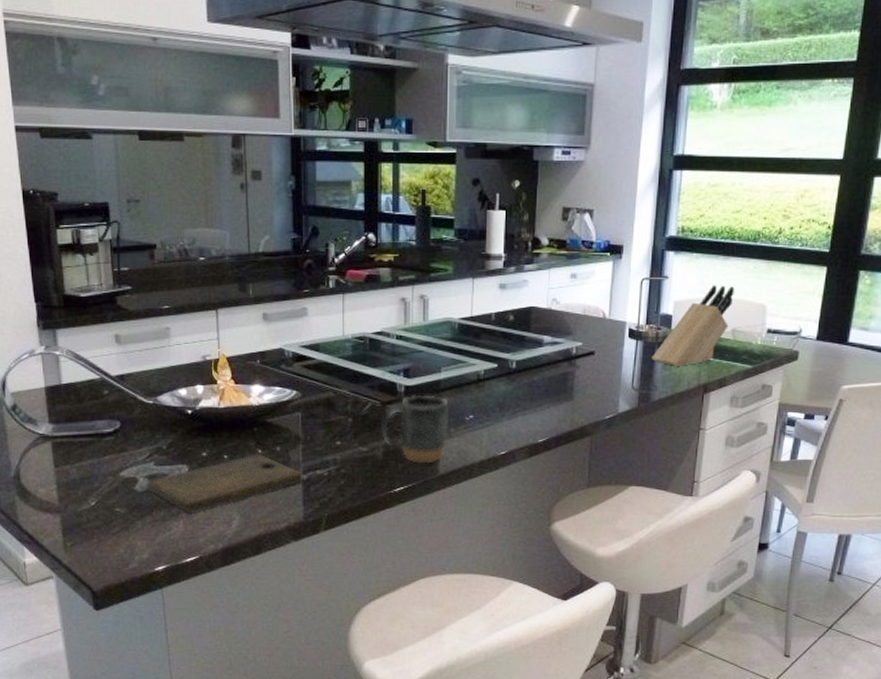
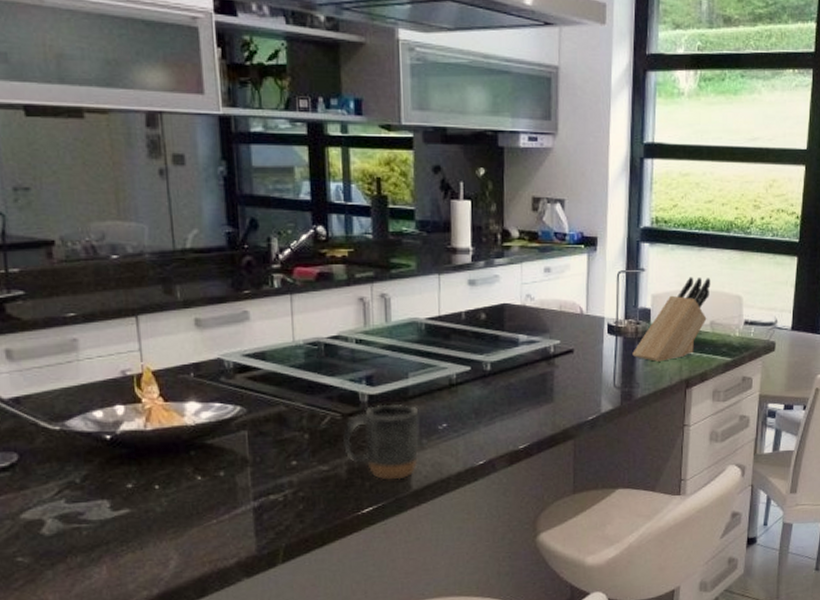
cutting board: present [148,453,303,512] -> none [58,481,254,555]

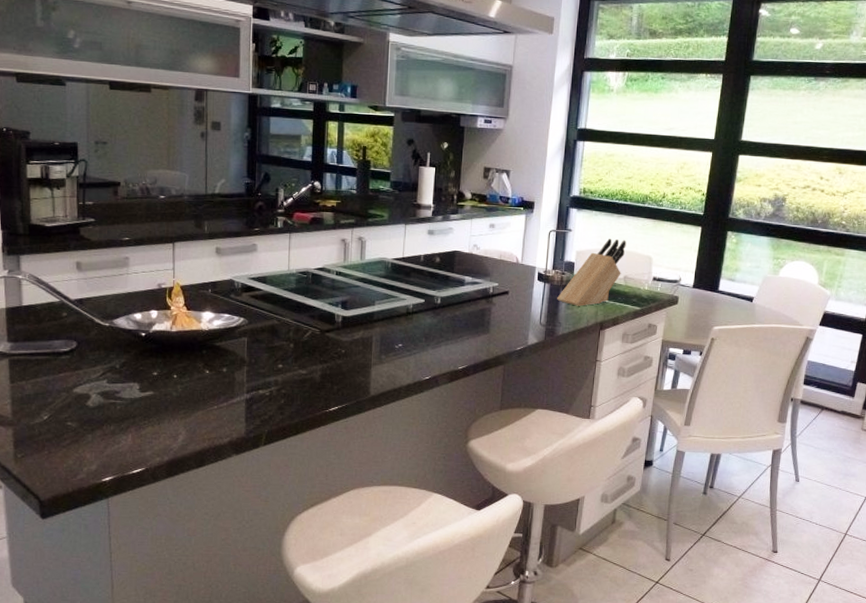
mug: present [342,404,419,481] -> none [319,324,381,386]

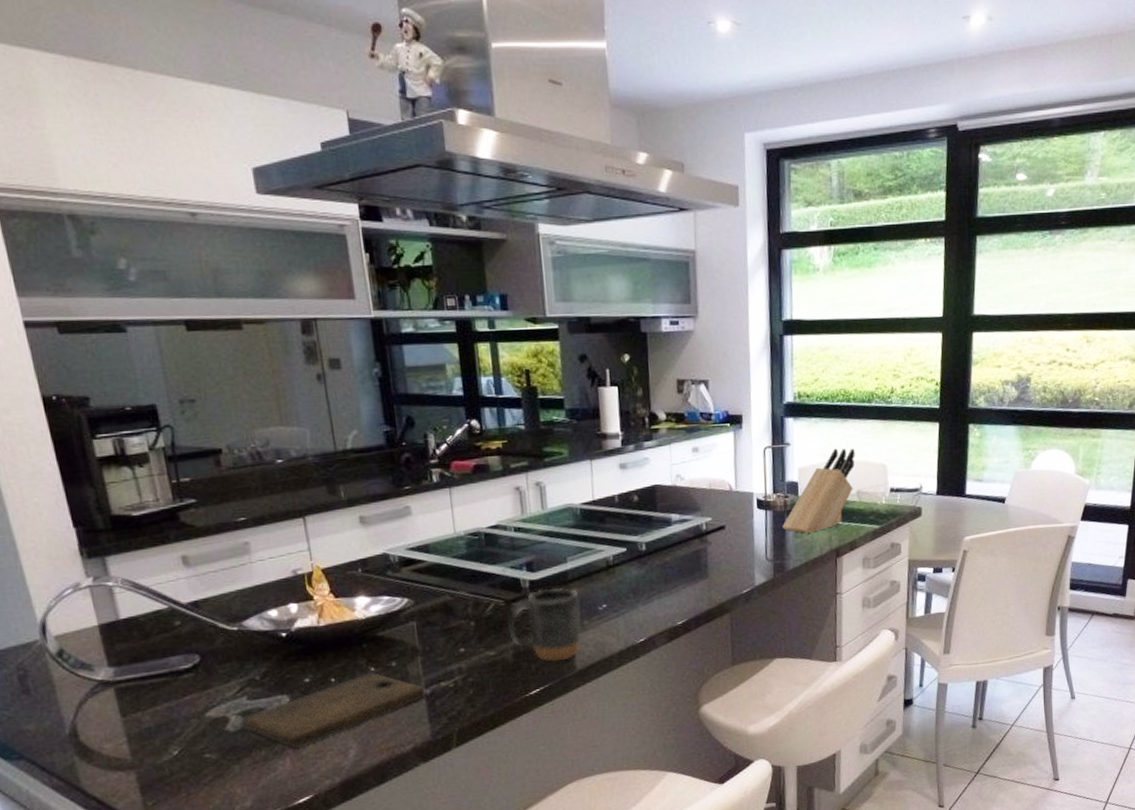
cutting board: none [100,374,246,427] -> present [241,672,426,748]
mug: none [319,324,381,386] -> present [507,588,581,663]

